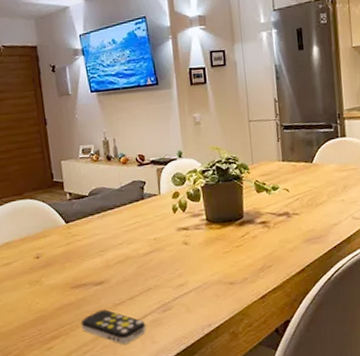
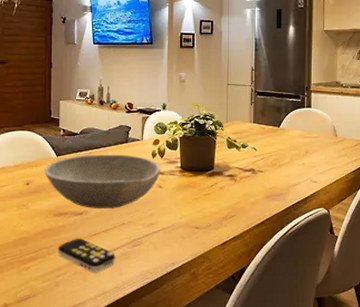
bowl: none [54,212,185,276] -> present [44,154,161,208]

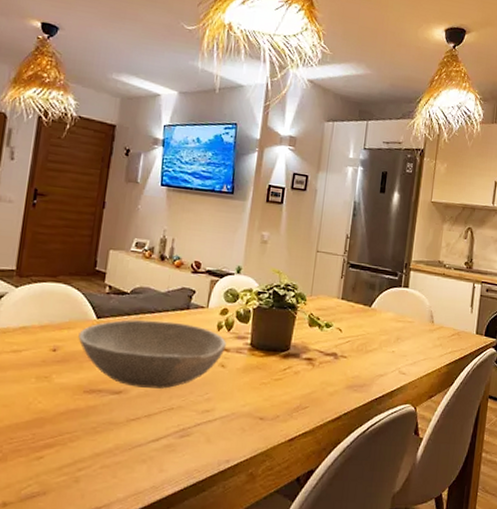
remote control: present [58,239,116,272] -> none [83,423,158,467]

